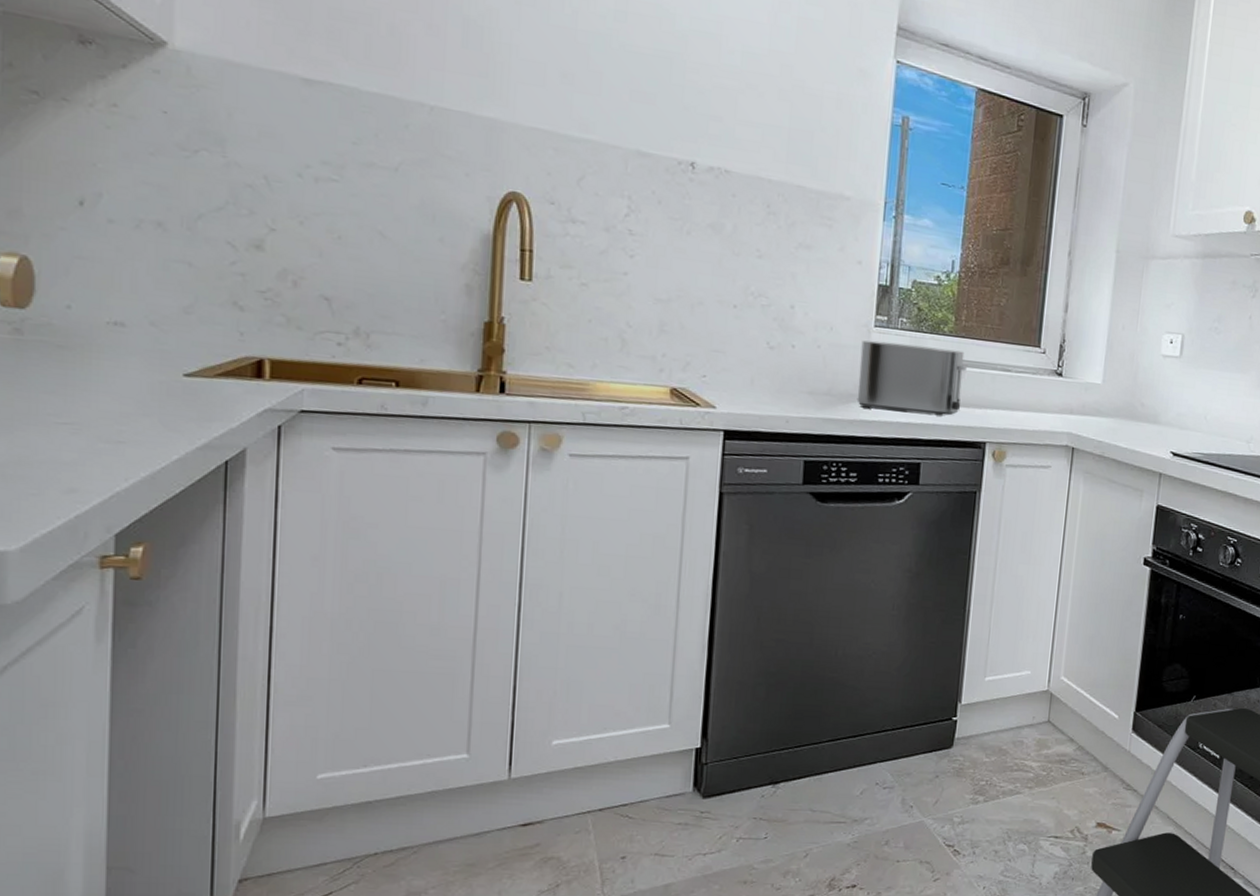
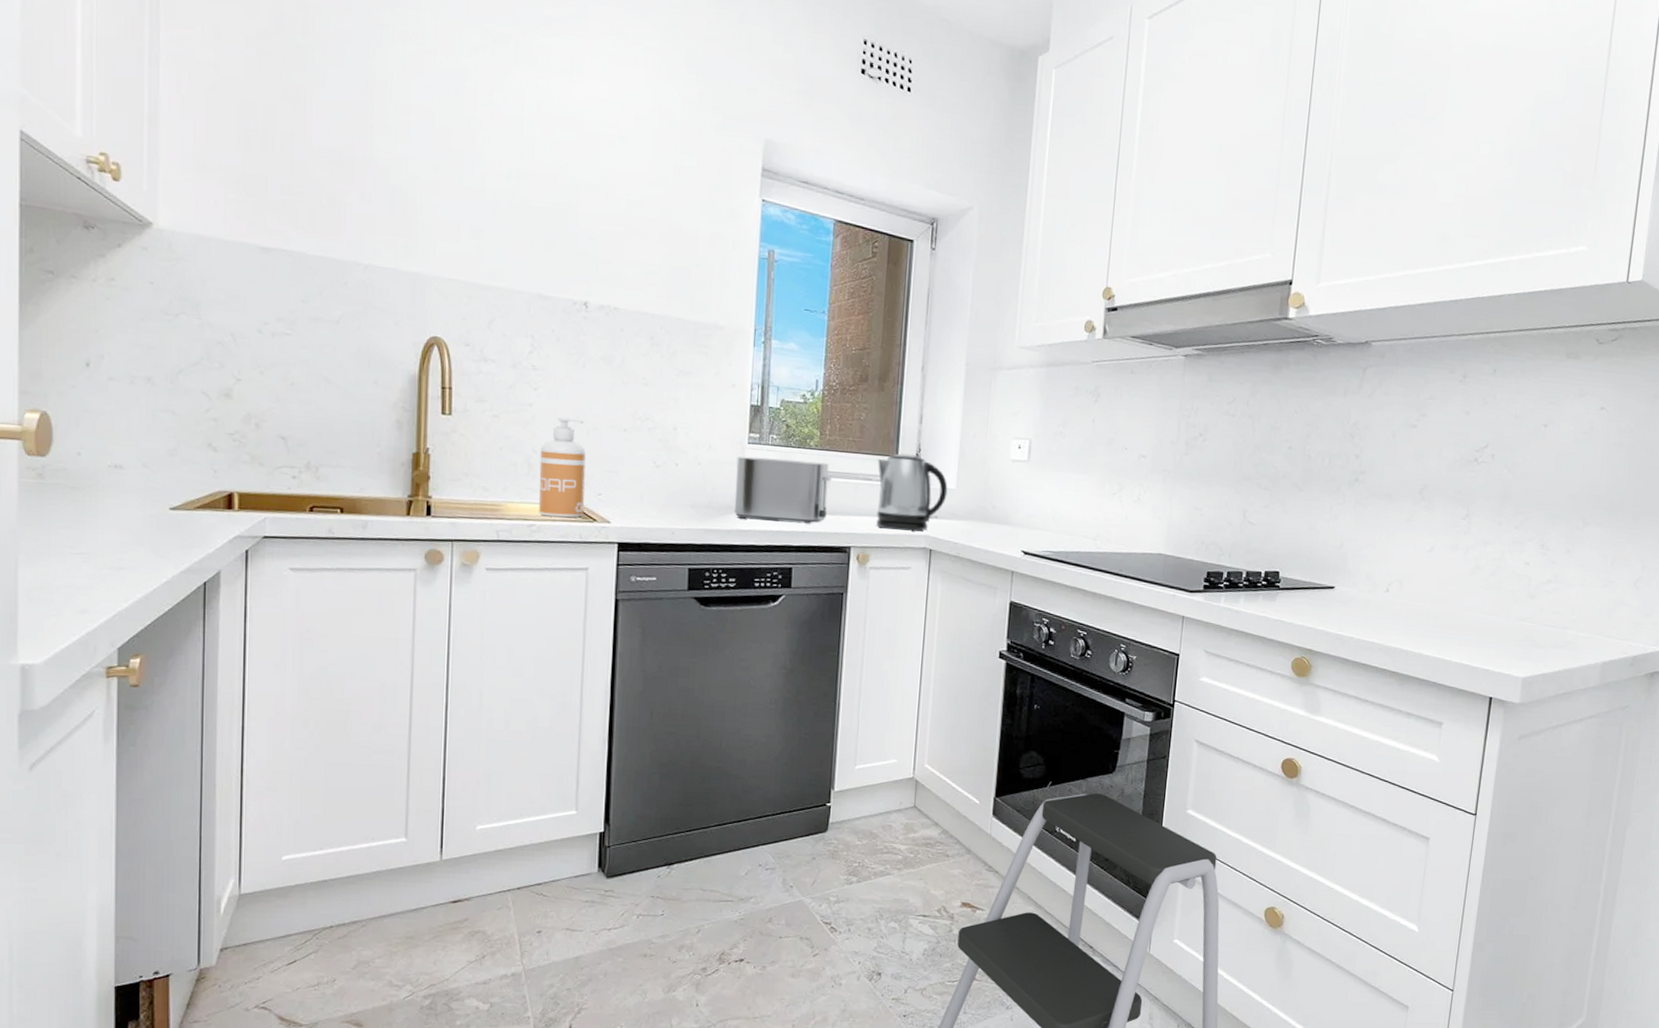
soap dispenser: none [633,289,689,401] -> present [539,417,586,518]
kettle: none [1014,343,1094,428] -> present [876,453,948,531]

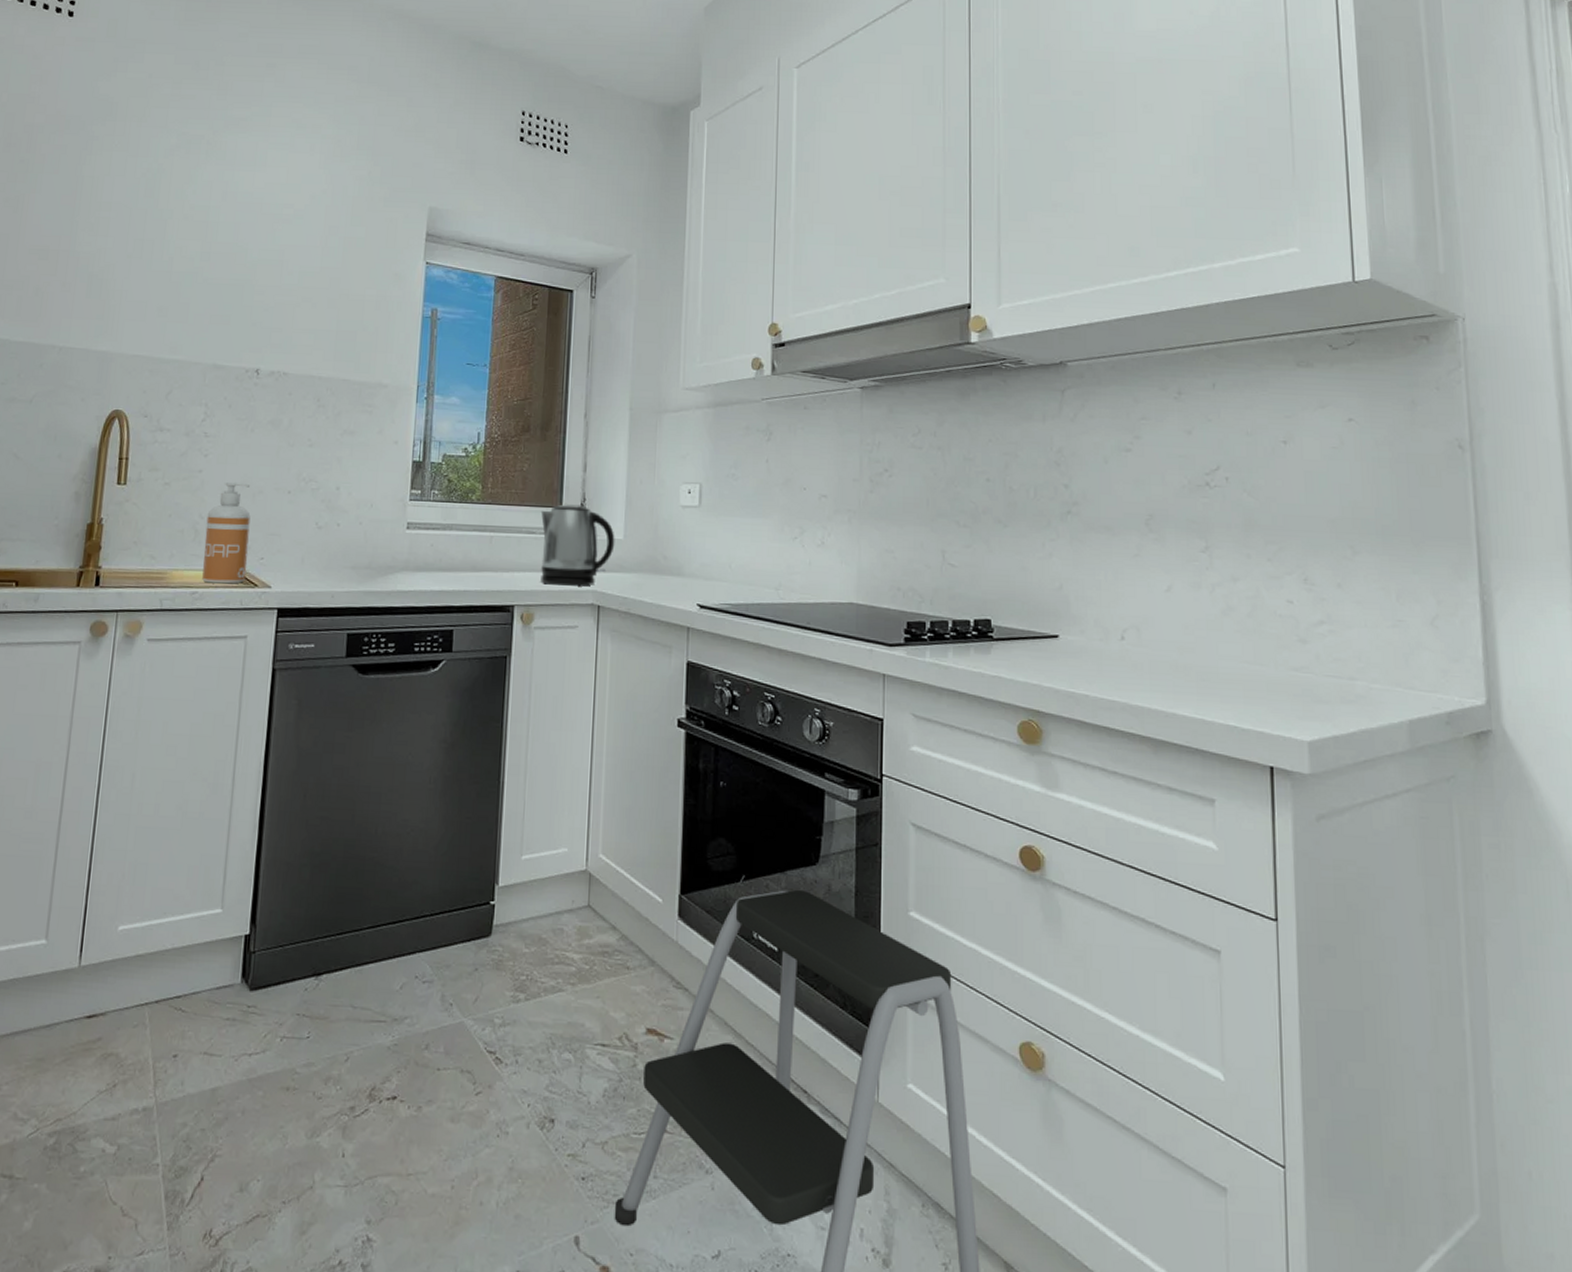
toaster: present [734,456,833,524] -> none [394,513,495,582]

